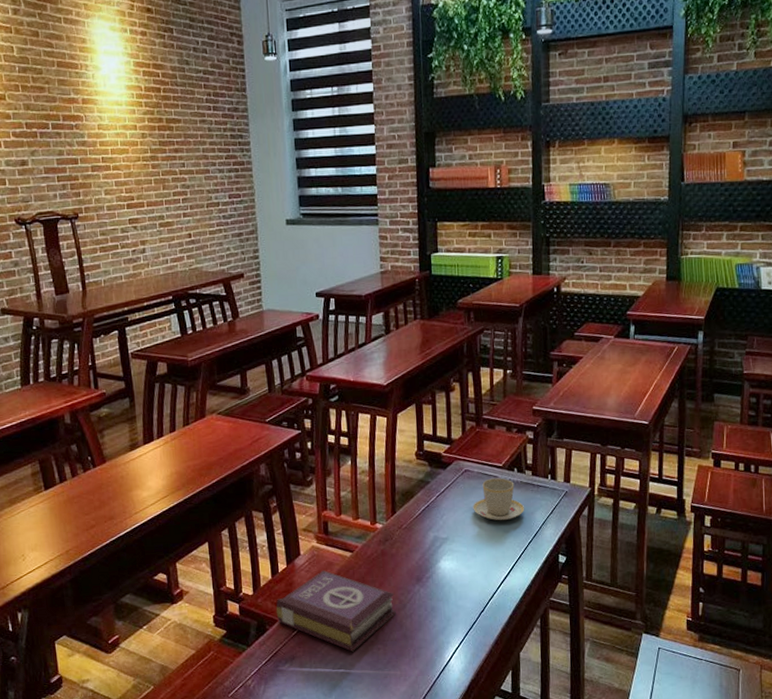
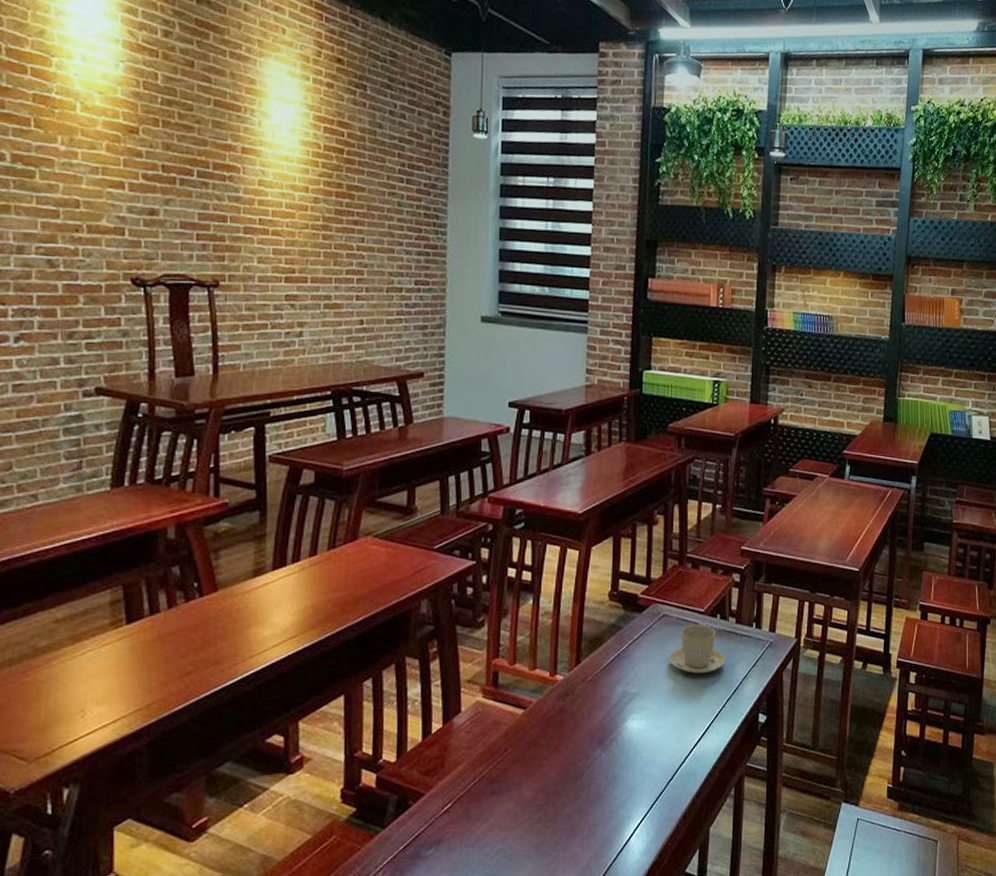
book: present [276,570,396,652] -> none [423,731,571,832]

